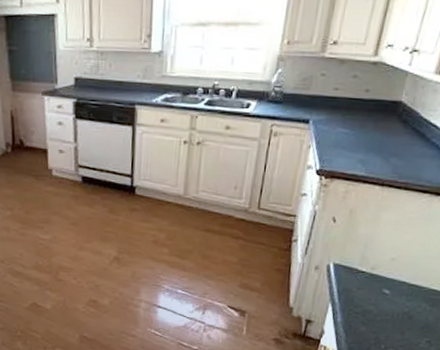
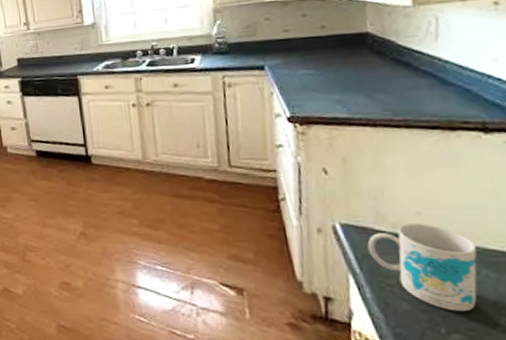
mug: none [348,267,425,334] -> present [367,224,478,312]

